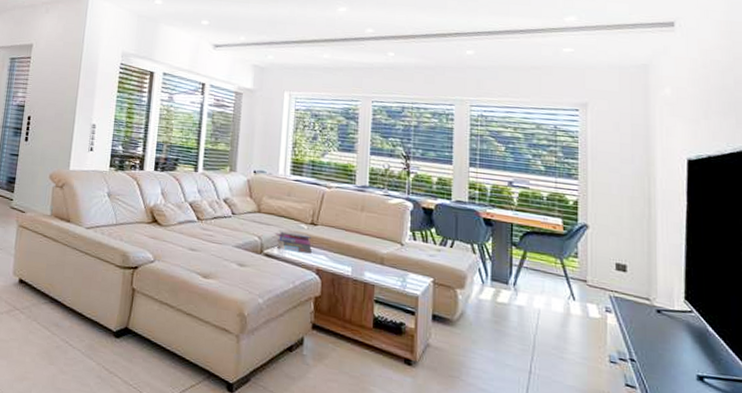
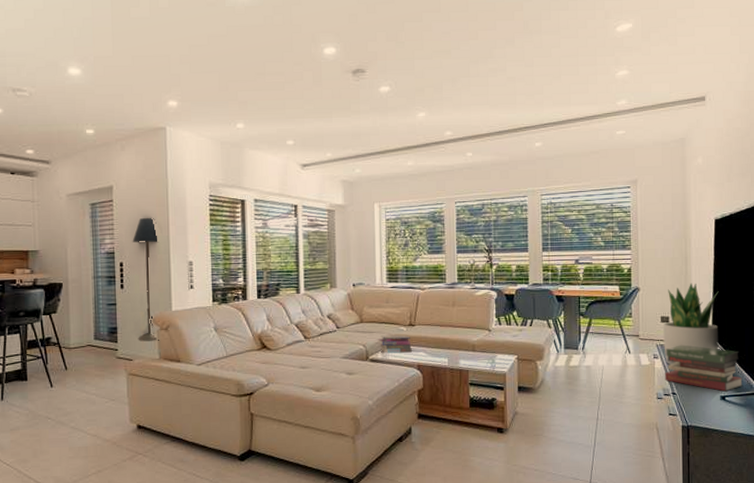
floor lamp: none [33,77,68,198] -> present [132,218,160,342]
planter: none [619,229,694,325] -> present [663,283,719,366]
books: none [619,301,728,371] -> present [664,344,743,392]

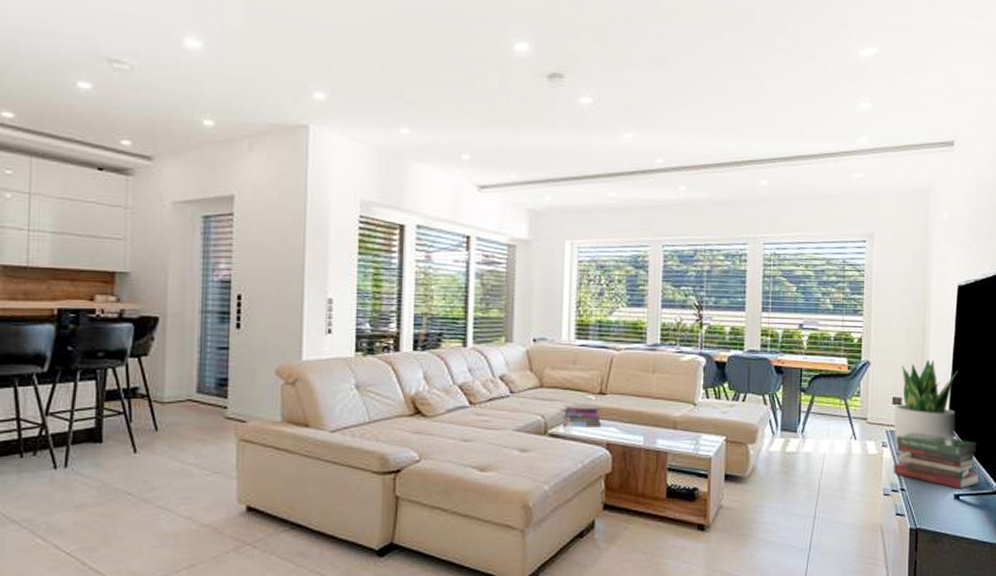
floor lamp: present [132,218,160,342] -> none [255,239,291,398]

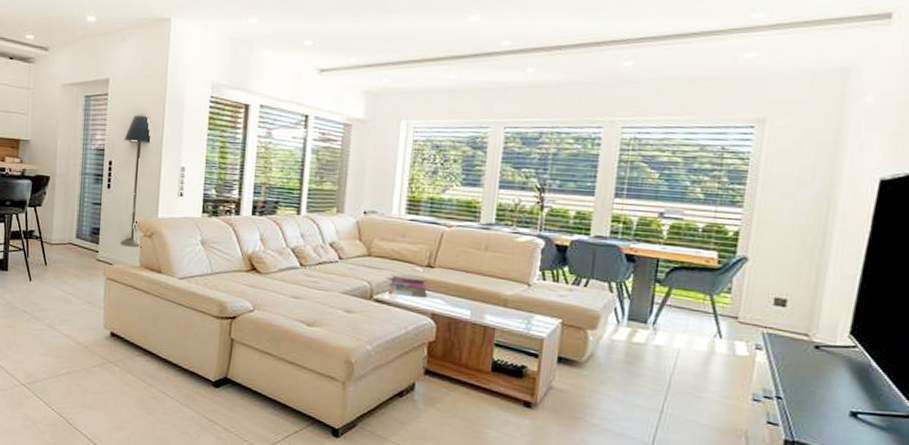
floor lamp: none [255,239,291,398] -> present [120,116,152,248]
books: present [893,432,979,490] -> none [767,337,890,407]
planter: present [894,359,958,456] -> none [772,260,871,362]

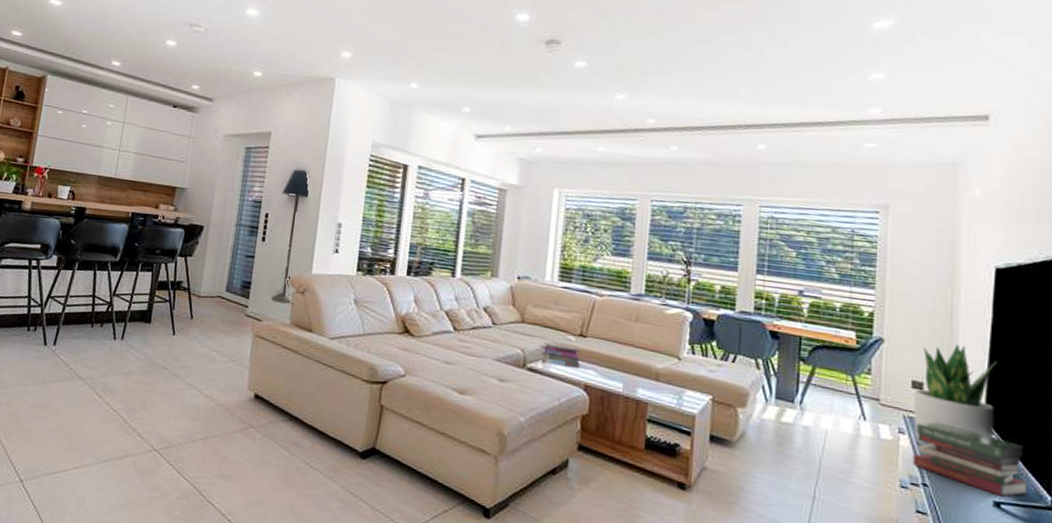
books: none [767,337,890,407] -> present [912,421,1028,497]
planter: none [772,260,871,362] -> present [913,344,997,447]

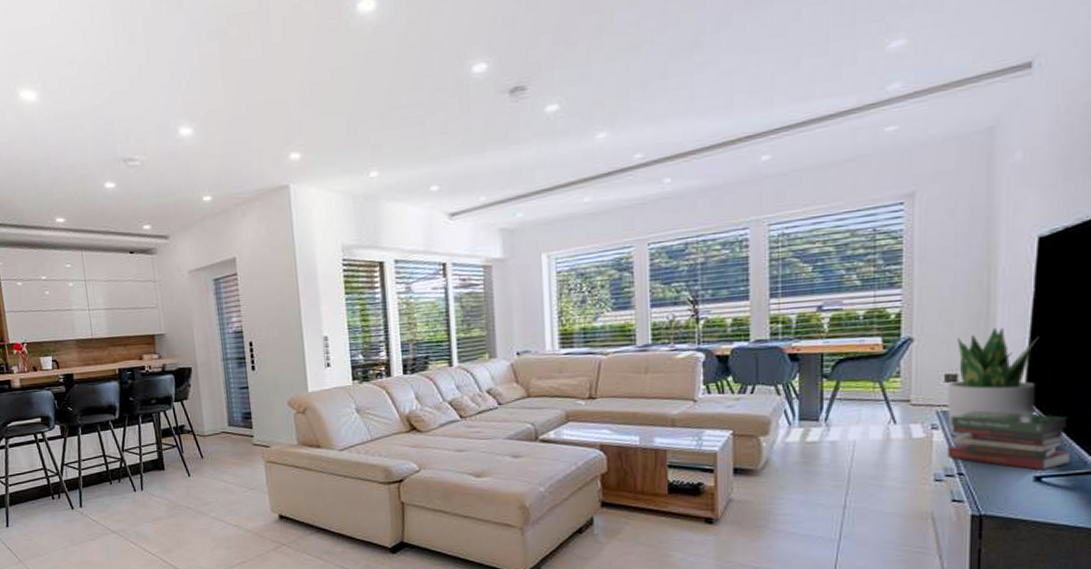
floor lamp: present [271,170,310,304] -> none [260,290,297,427]
books: present [538,341,580,369] -> none [548,409,593,432]

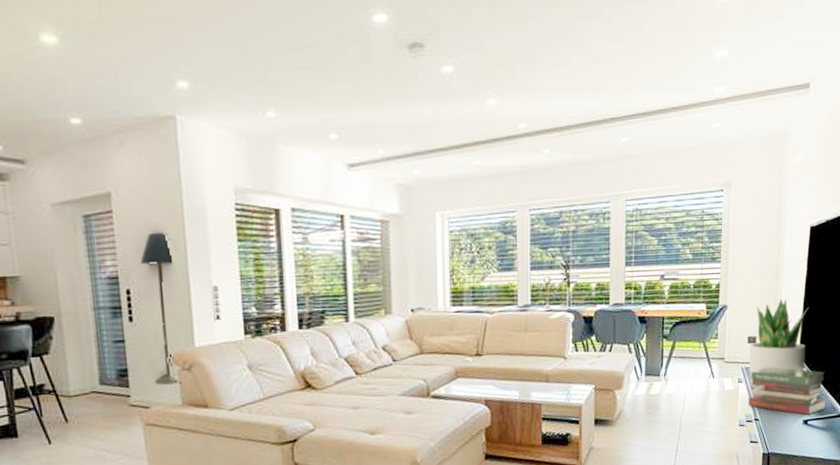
floor lamp: none [260,290,297,427] -> present [140,233,181,385]

